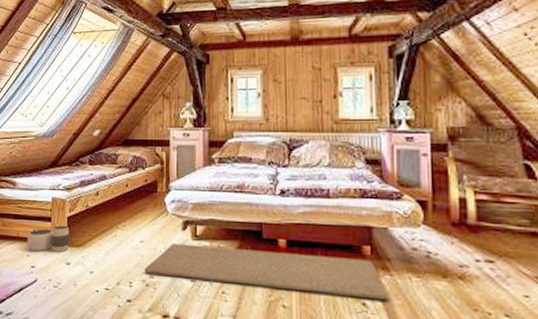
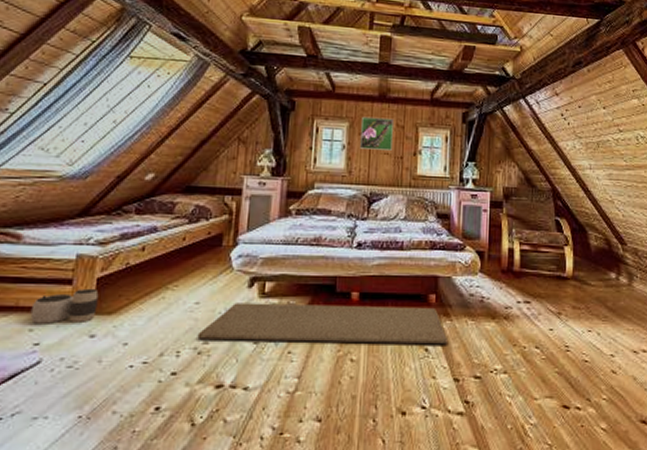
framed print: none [275,61,309,95] -> present [360,116,393,151]

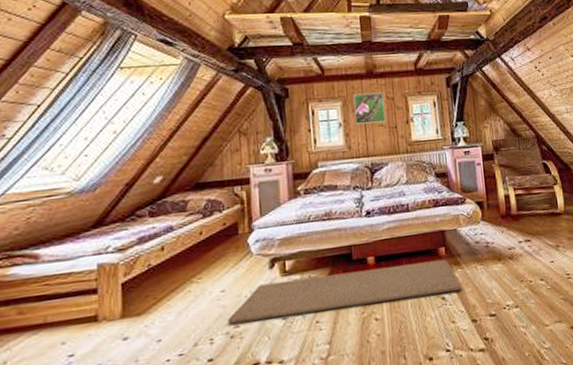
waste basket: present [30,288,99,324] -> none [60,293,126,337]

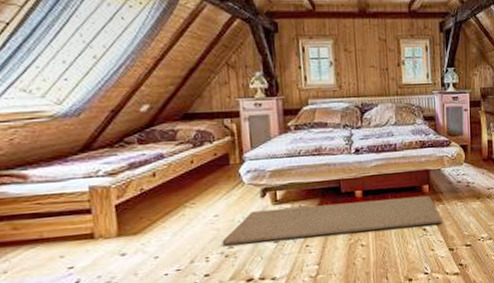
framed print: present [353,92,386,124] -> none [345,32,377,64]

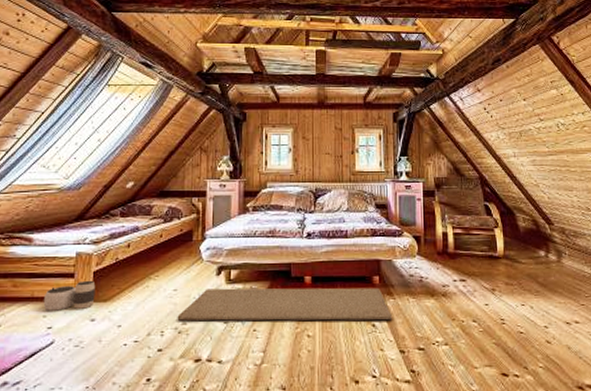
waste basket: none [56,214,122,252] -> present [43,280,96,311]

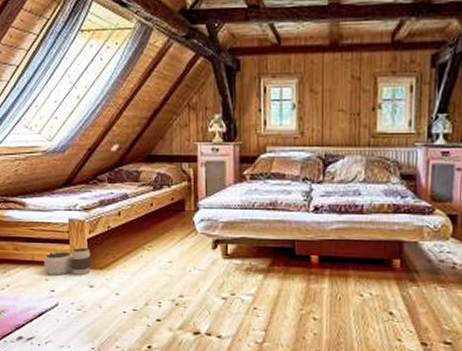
rug: present [177,287,392,321] -> none [173,262,414,310]

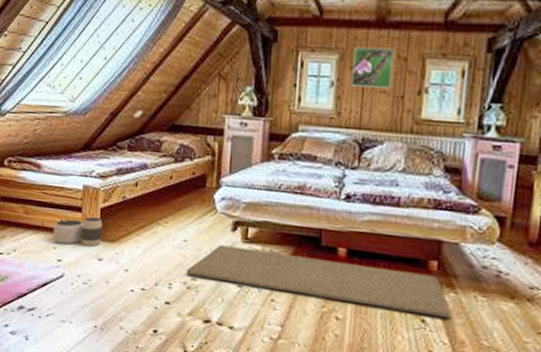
rug: none [173,262,414,310] -> present [186,244,450,319]
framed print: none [312,69,348,107] -> present [352,46,394,88]

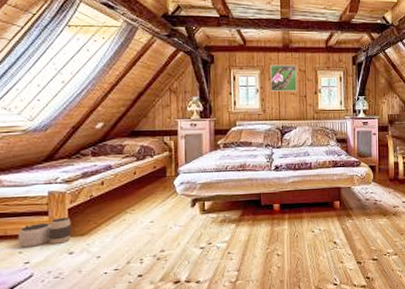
rug: present [186,244,450,319] -> none [155,211,350,249]

